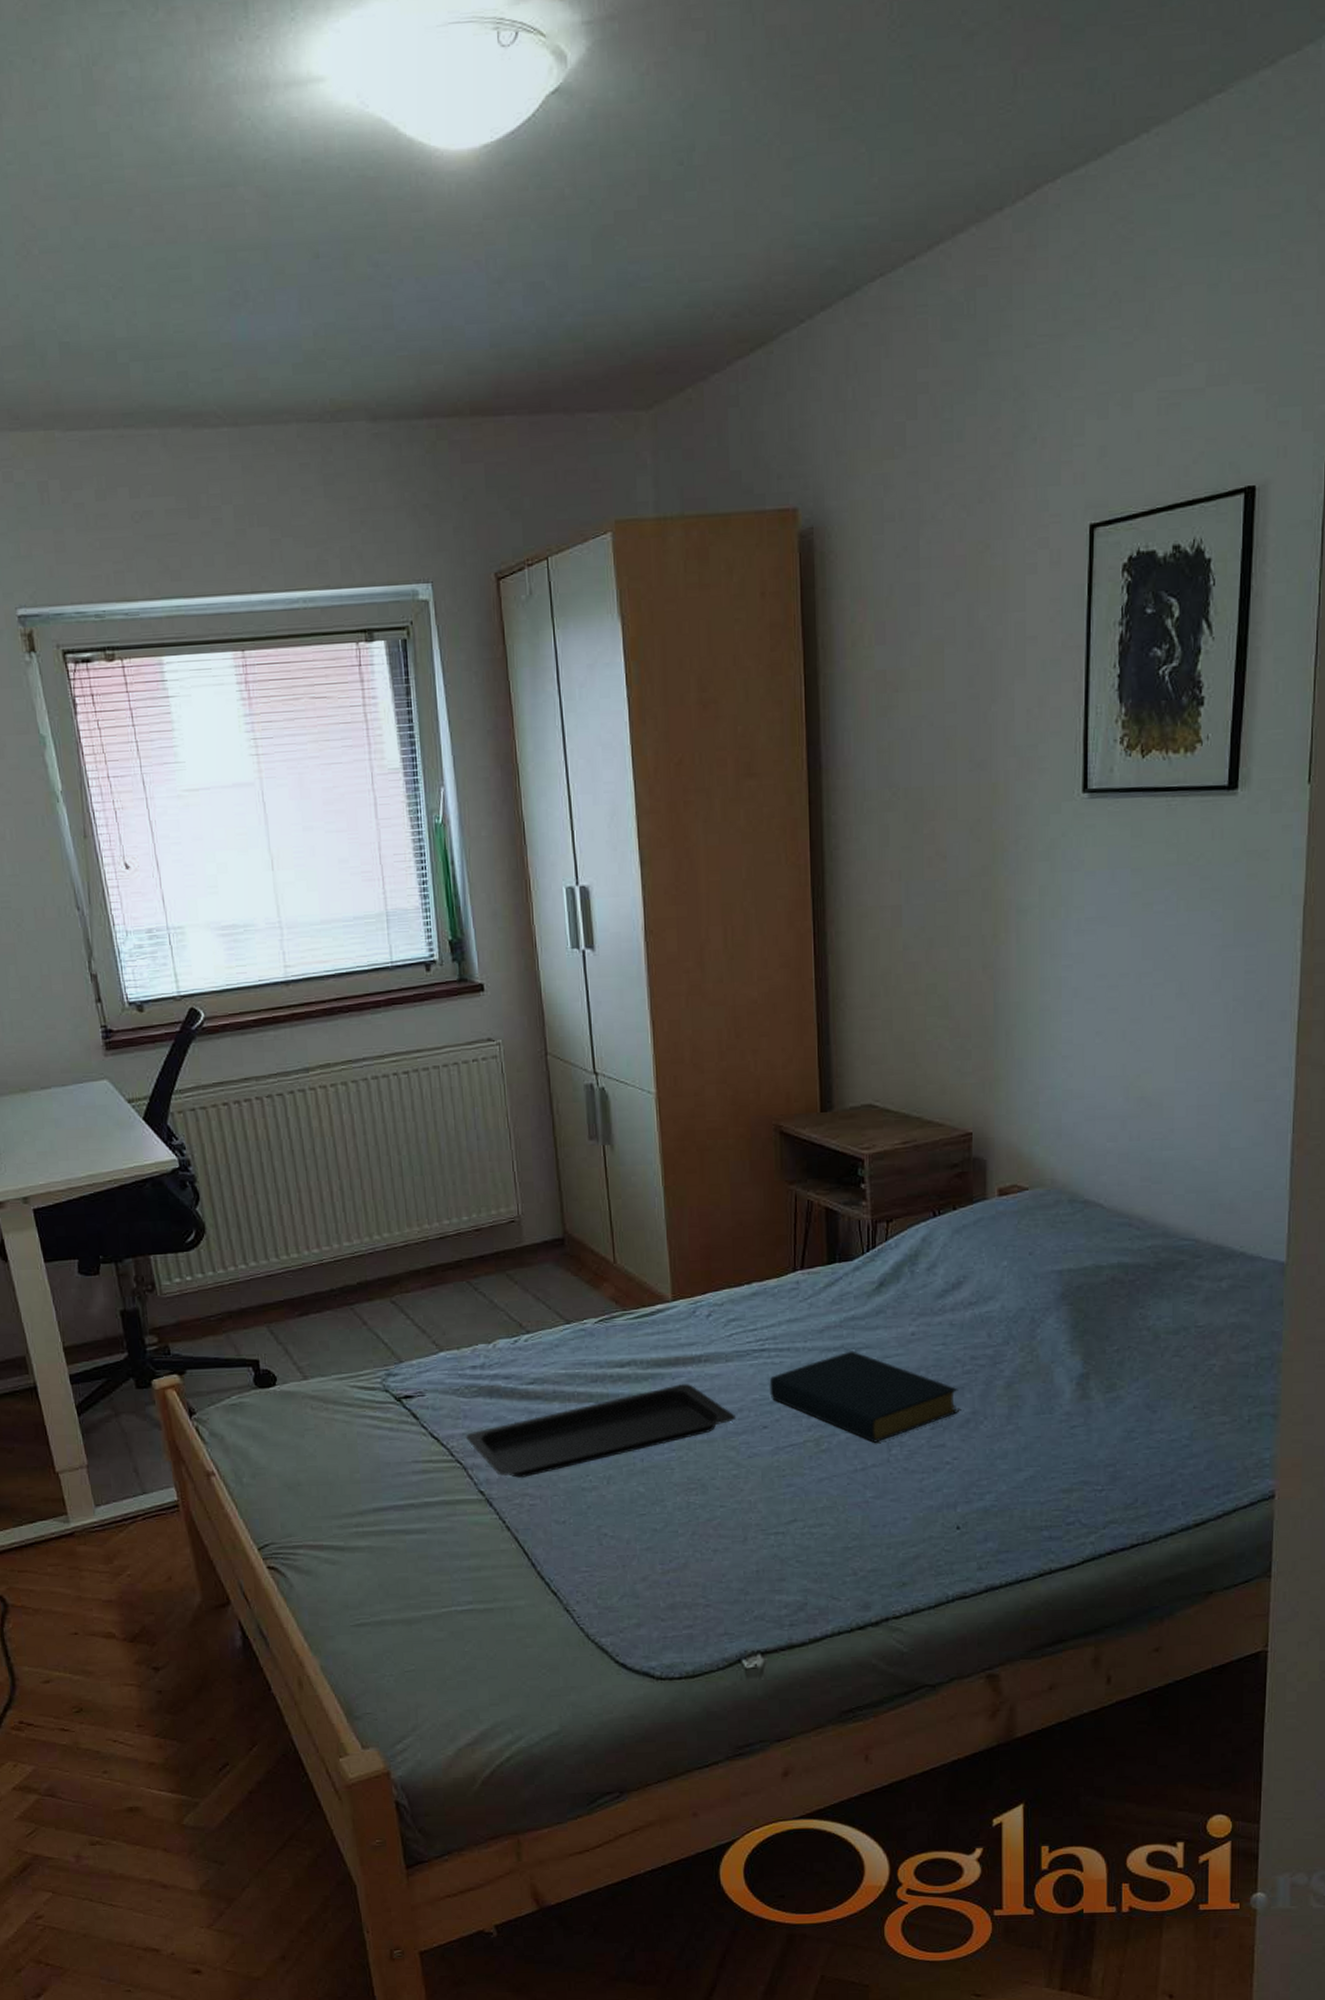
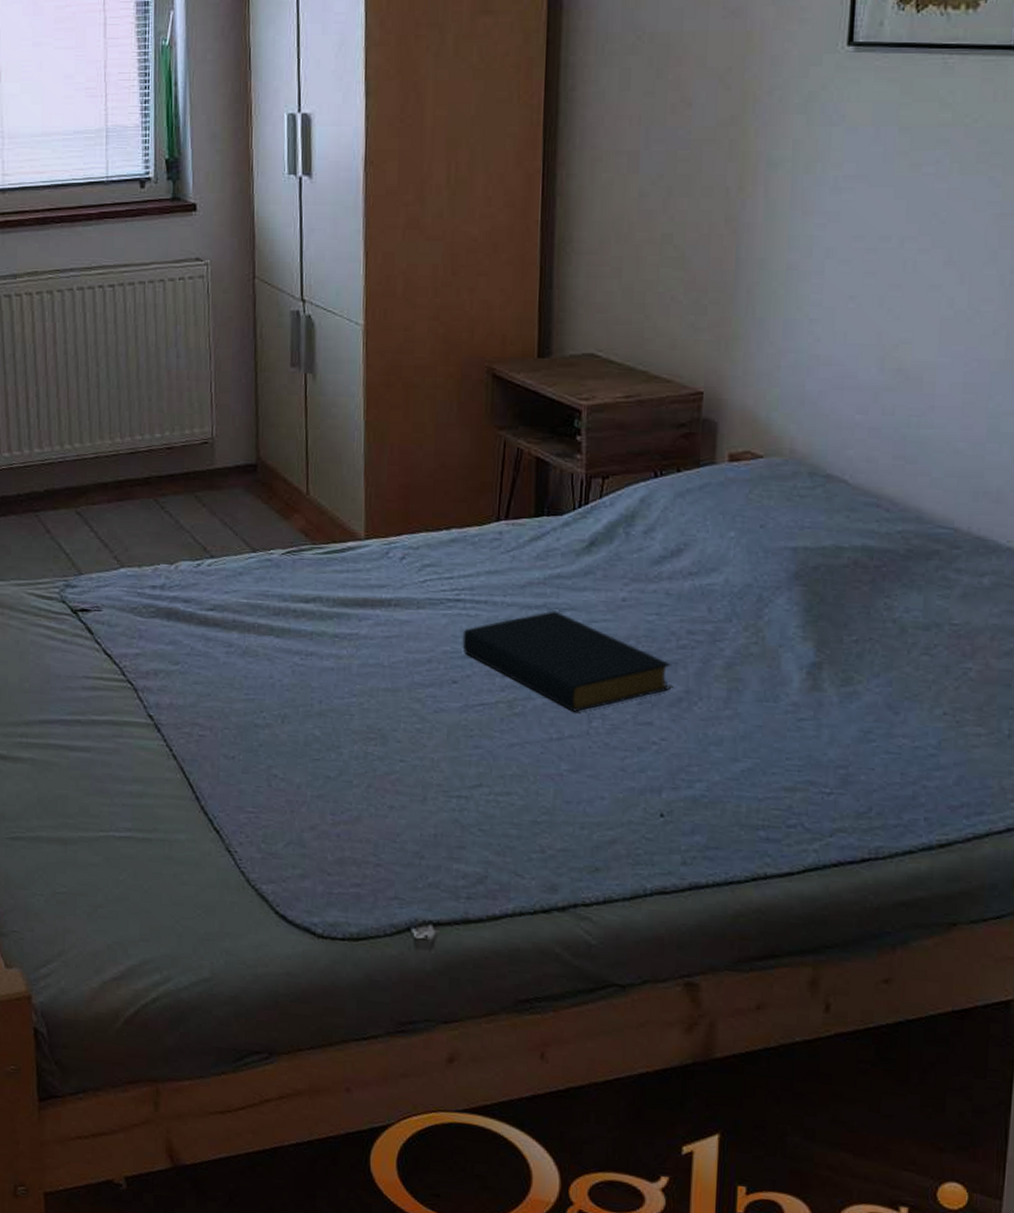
serving tray: present [465,1384,737,1478] -> none [138,627,425,706]

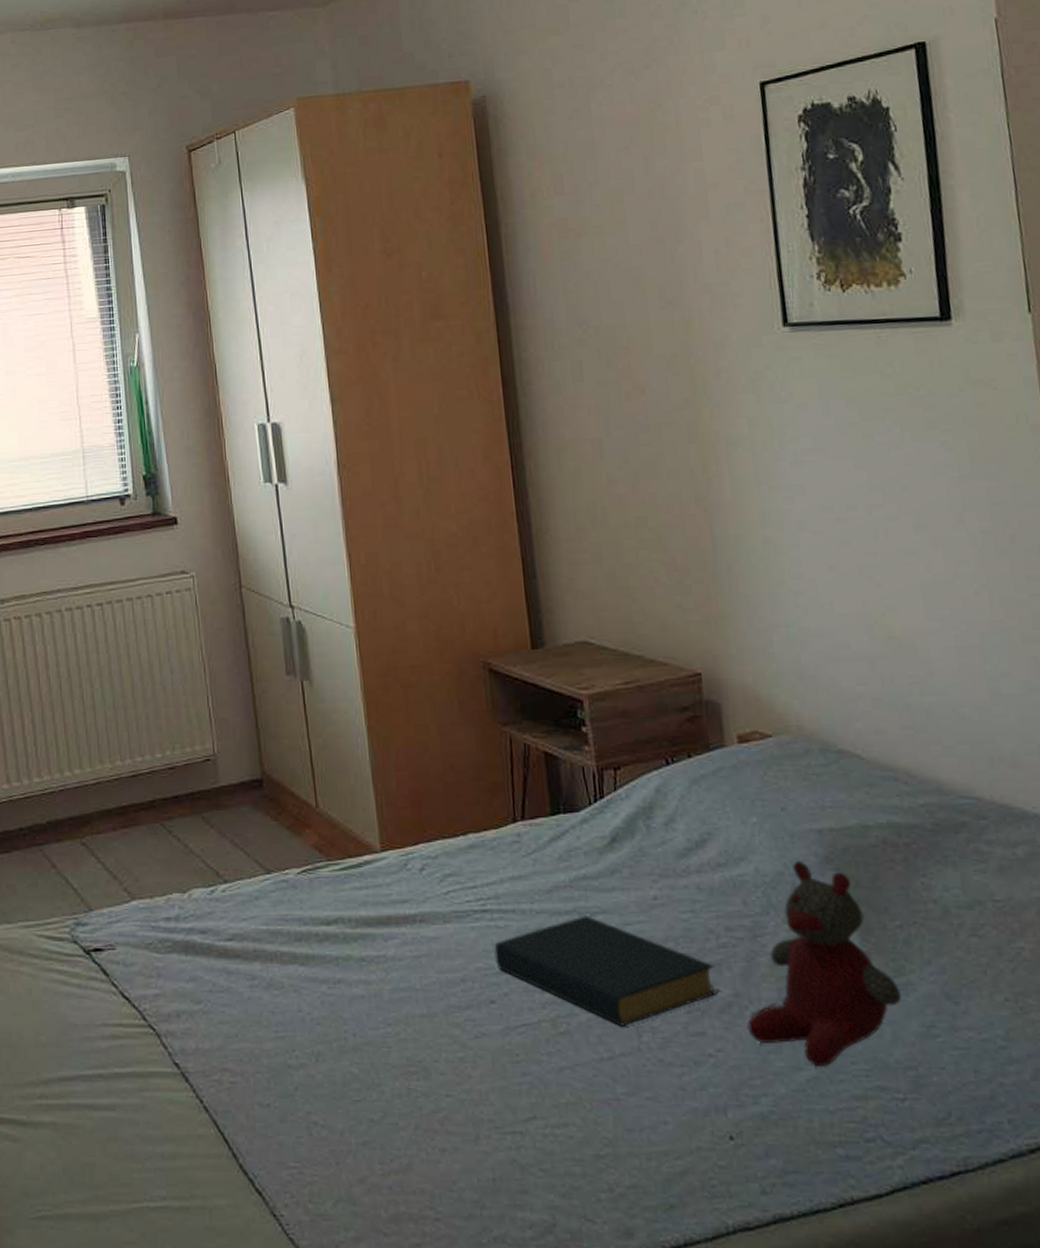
stuffed bear: none [693,574,845,761] -> present [747,860,901,1068]

